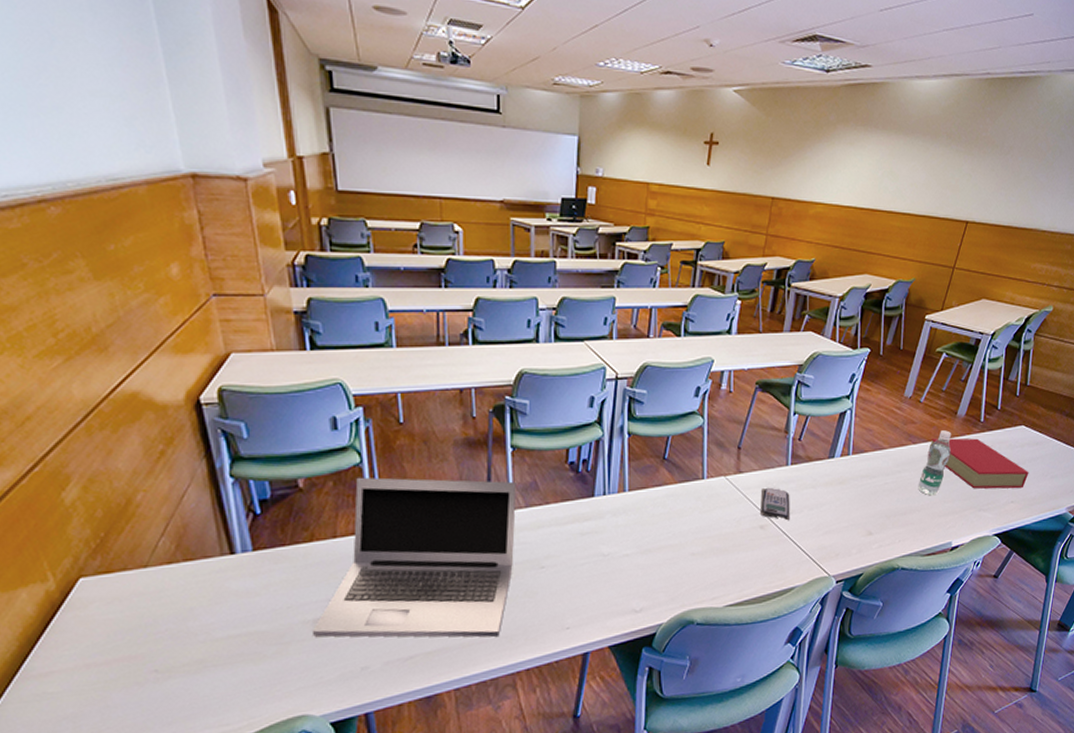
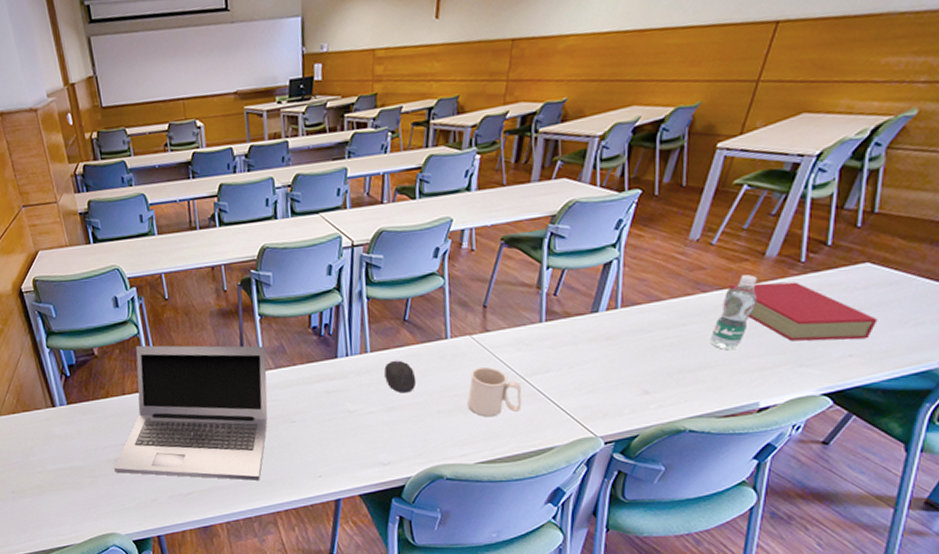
computer mouse: none [642,500,673,535] -> present [384,360,417,393]
mug: none [720,507,768,559] -> present [467,366,522,417]
calculator: present [760,487,790,521] -> none [511,345,546,380]

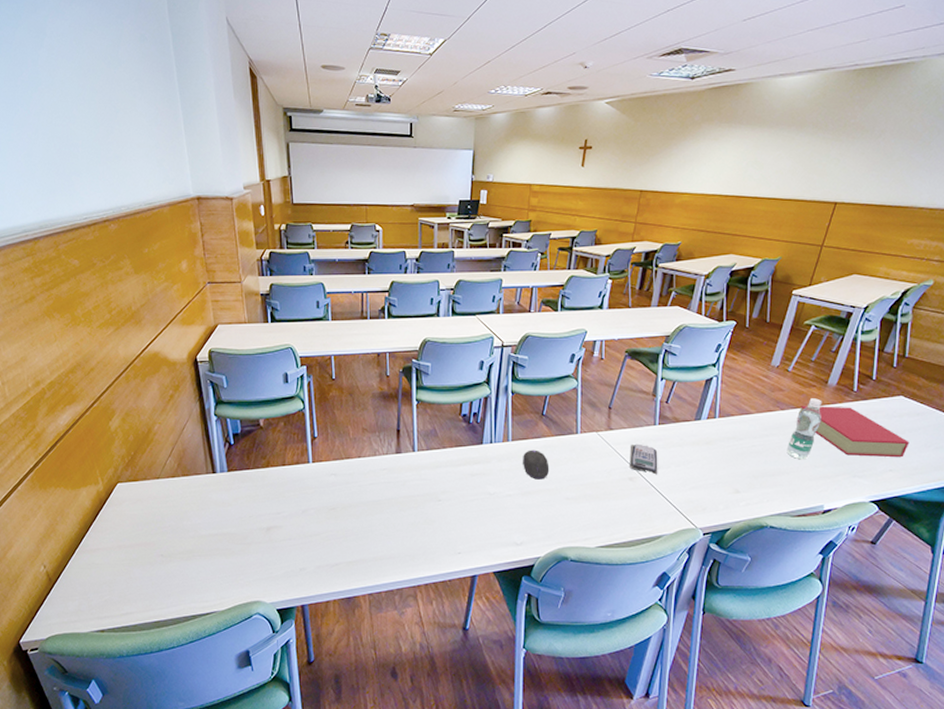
laptop: present [114,345,268,481] -> none [267,420,420,554]
mug: present [467,366,522,417] -> none [592,460,637,506]
calculator: none [511,345,546,380] -> present [630,443,658,475]

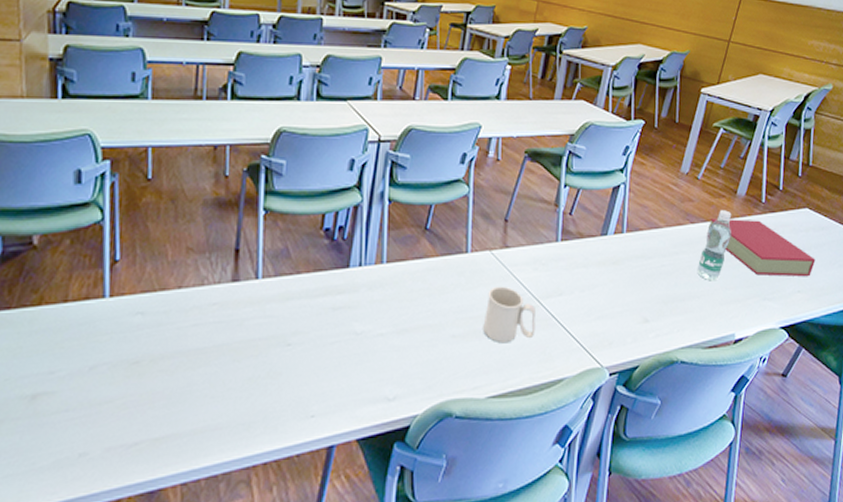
computer mouse: present [523,449,550,480] -> none [400,274,433,313]
mug: none [592,460,637,506] -> present [483,286,535,344]
calculator: present [630,443,658,475] -> none [528,264,560,303]

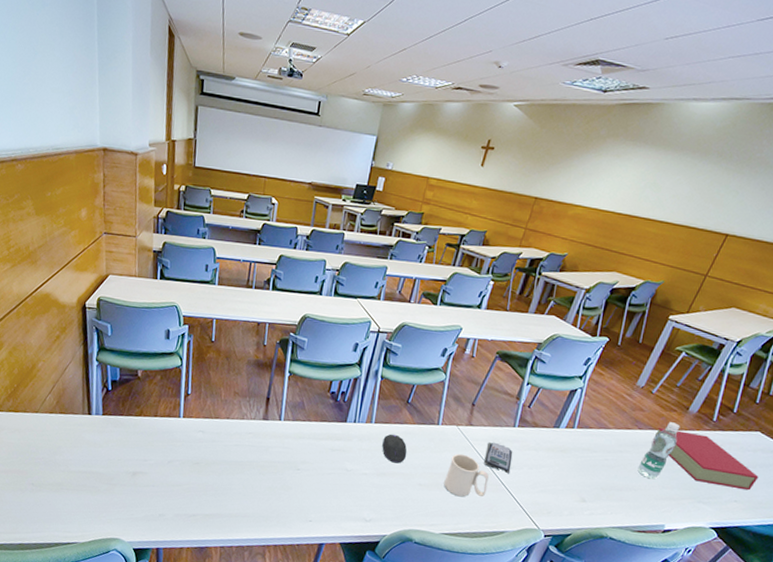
computer mouse: none [400,274,433,313] -> present [382,434,407,464]
calculator: none [528,264,560,303] -> present [484,442,512,474]

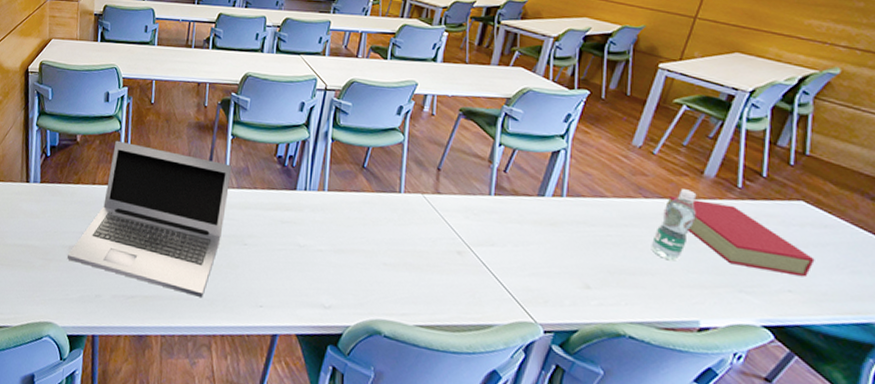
laptop: none [132,376,288,515] -> present [67,140,232,297]
computer mouse: present [382,434,407,464] -> none [338,203,367,239]
mug: present [444,453,489,497] -> none [413,226,466,281]
calculator: present [484,442,512,474] -> none [458,213,492,253]

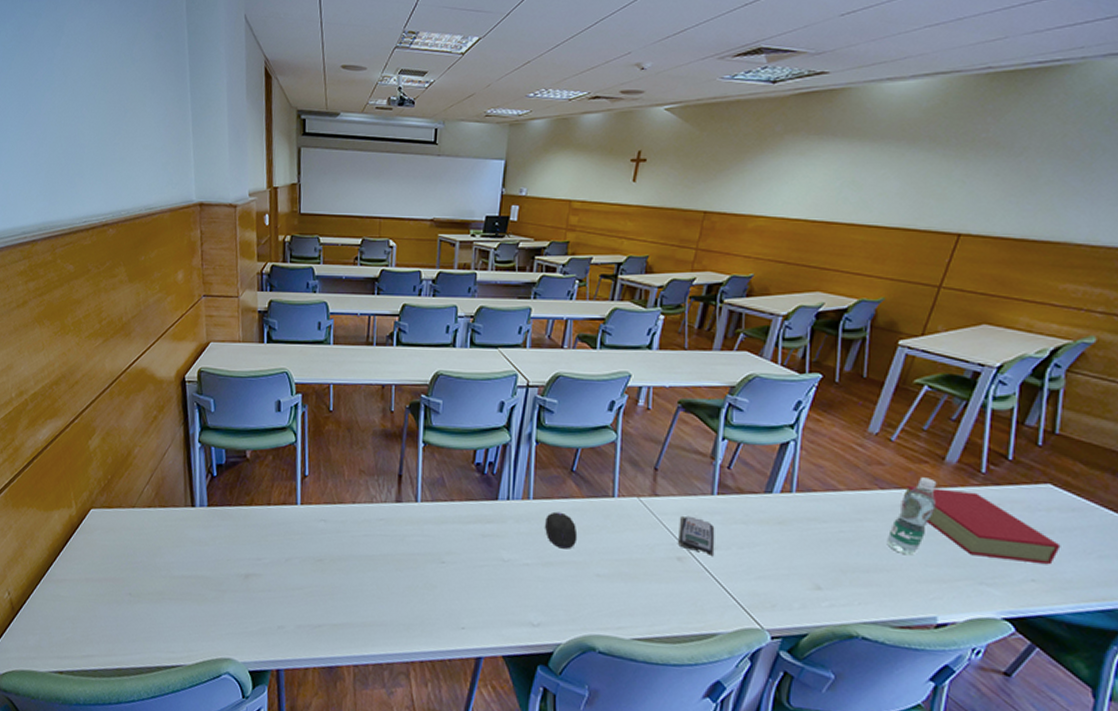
laptop: present [67,140,232,297] -> none [244,454,425,622]
computer mouse: none [338,203,367,239] -> present [545,511,578,549]
calculator: none [458,213,492,253] -> present [678,515,715,557]

